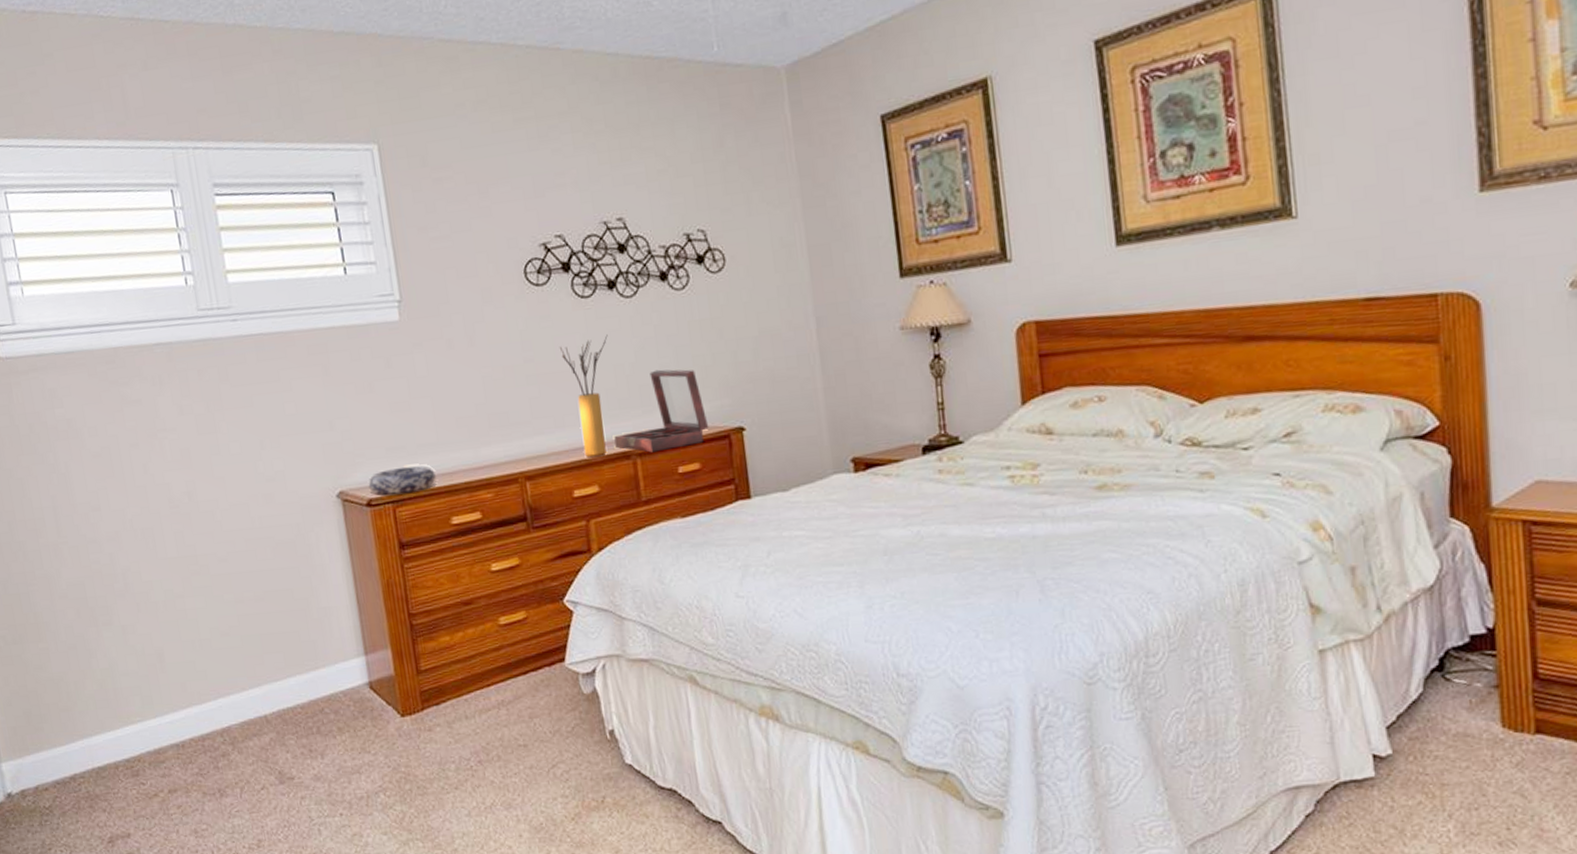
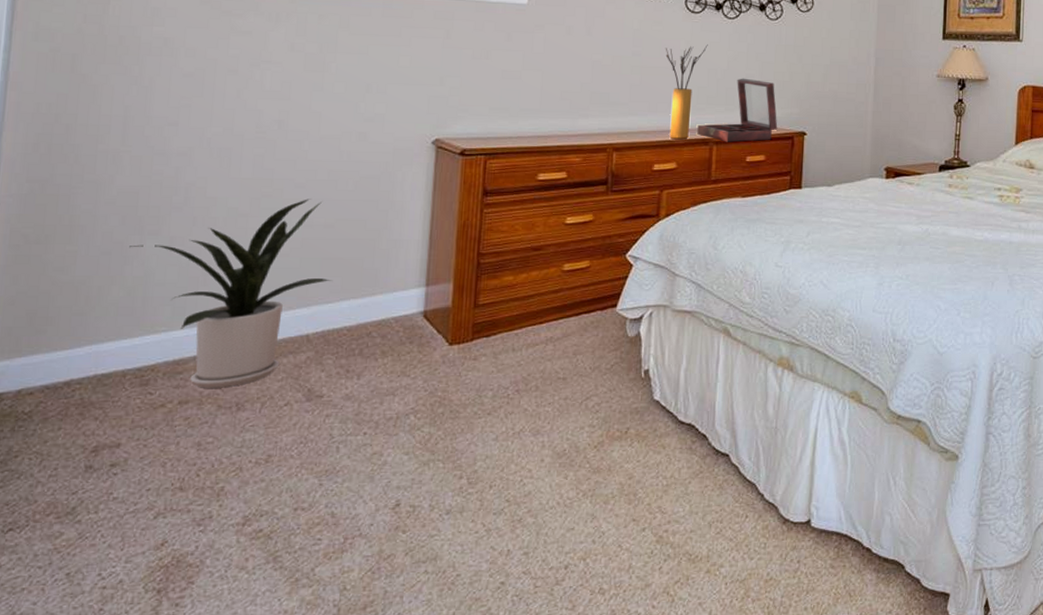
house plant: none [90,572,275,776] -> present [129,199,332,388]
decorative bowl: present [368,465,437,497] -> none [465,126,533,150]

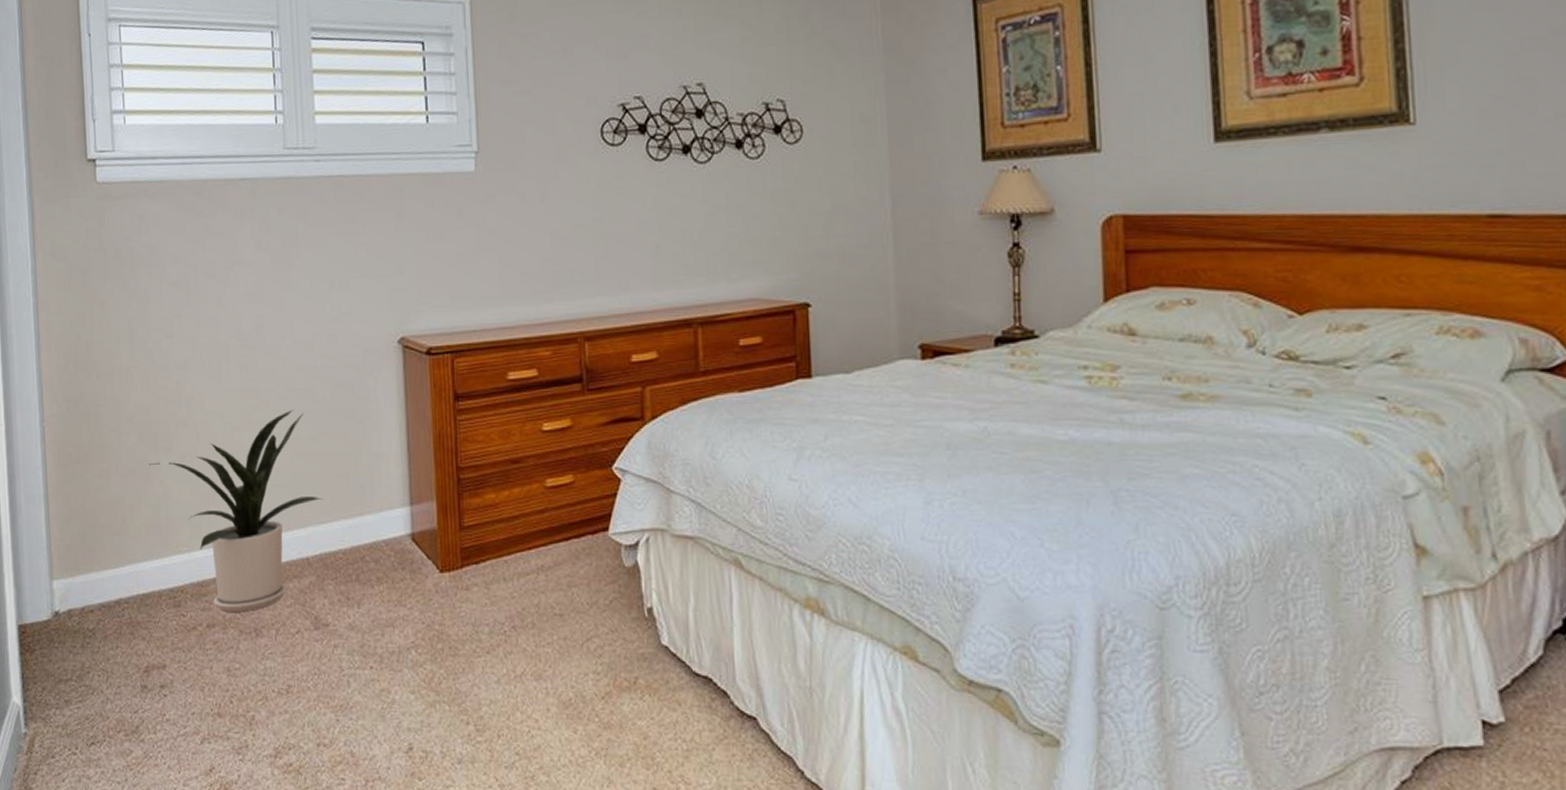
vase: present [665,45,708,141] -> none [629,199,679,324]
jewelry box: present [697,78,778,142] -> none [677,238,774,322]

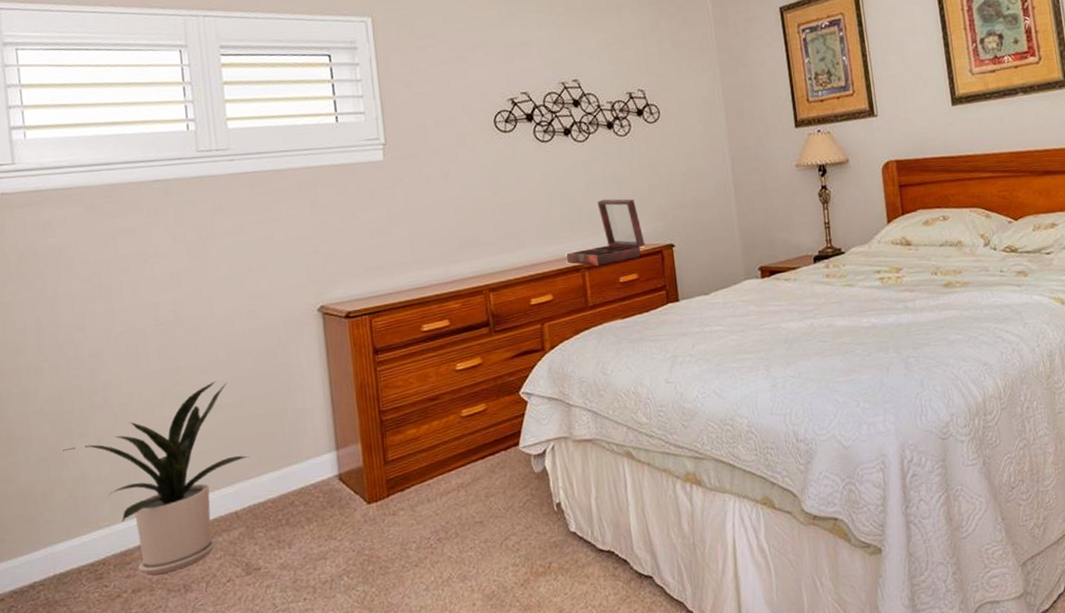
jewelry box: none [677,238,774,322] -> present [566,199,645,266]

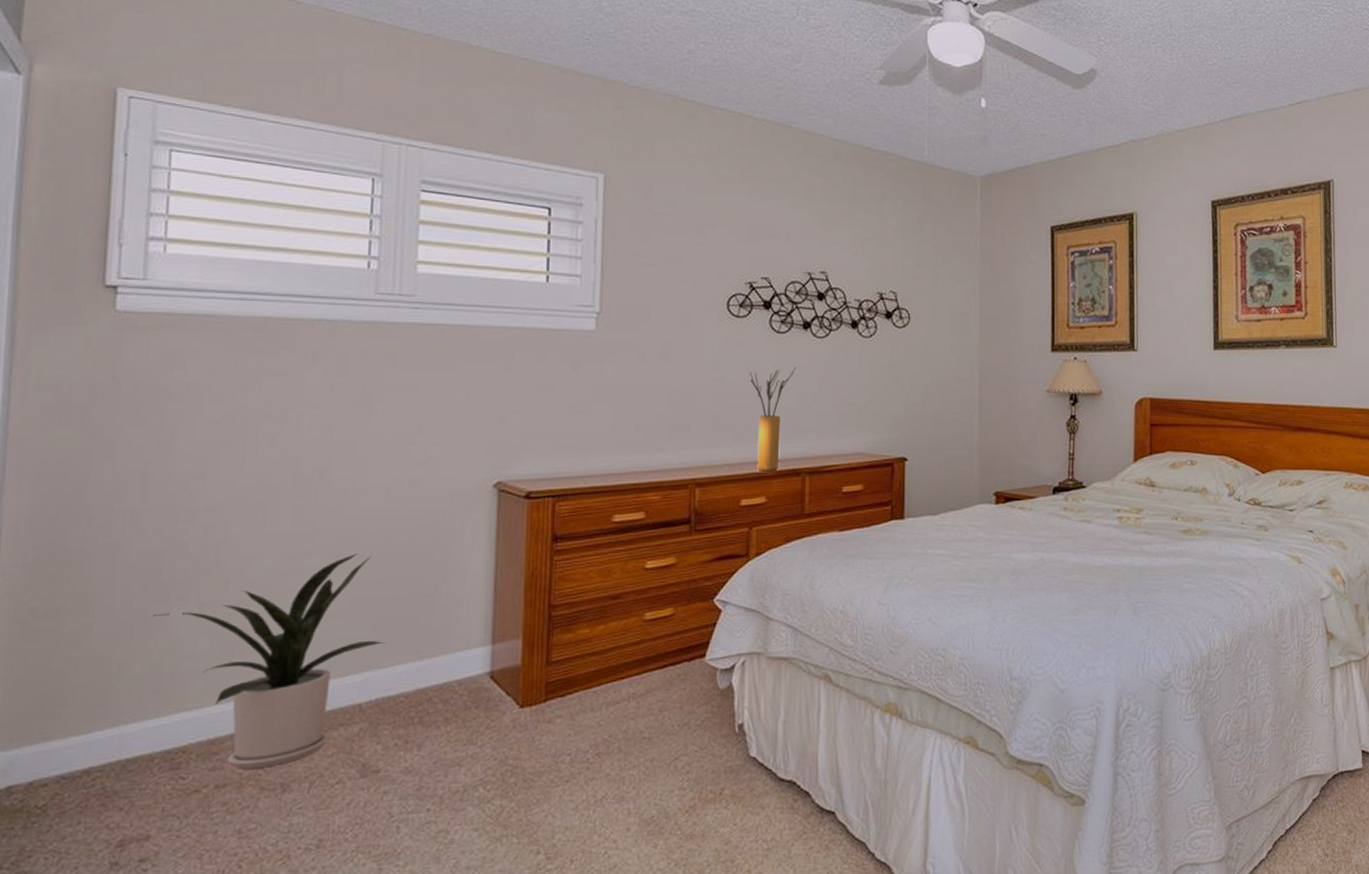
vase: none [522,171,563,273] -> present [749,367,796,473]
jewelry box: present [566,199,645,266] -> none [788,401,876,472]

